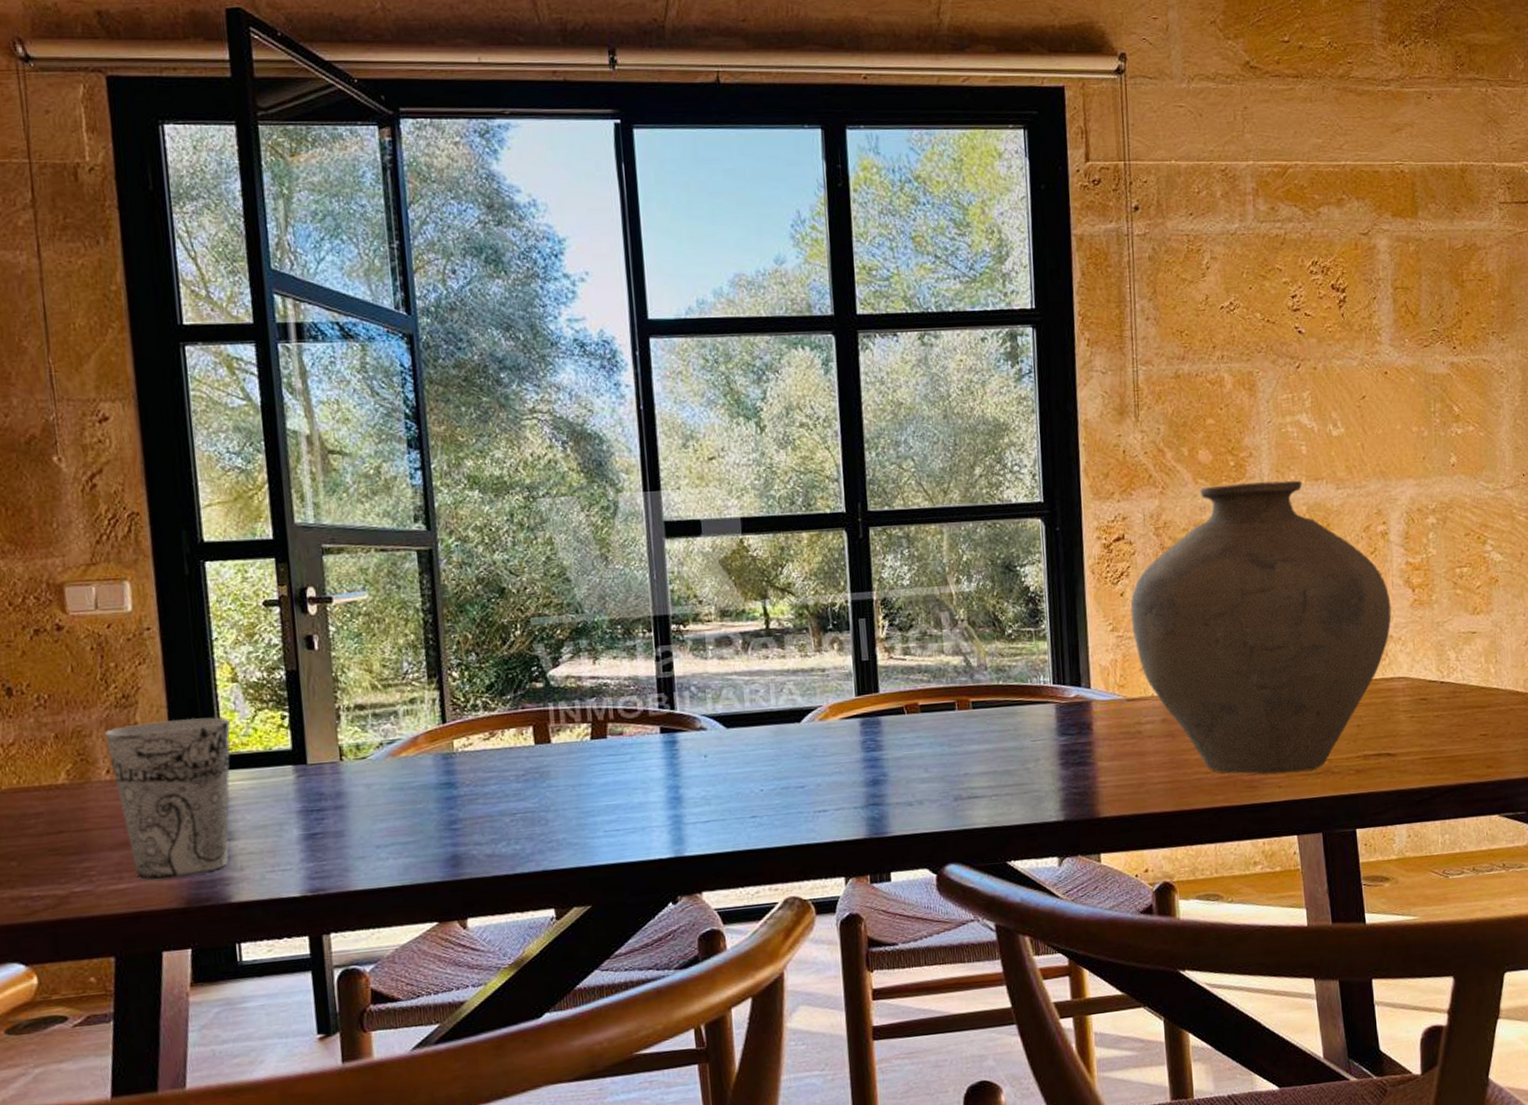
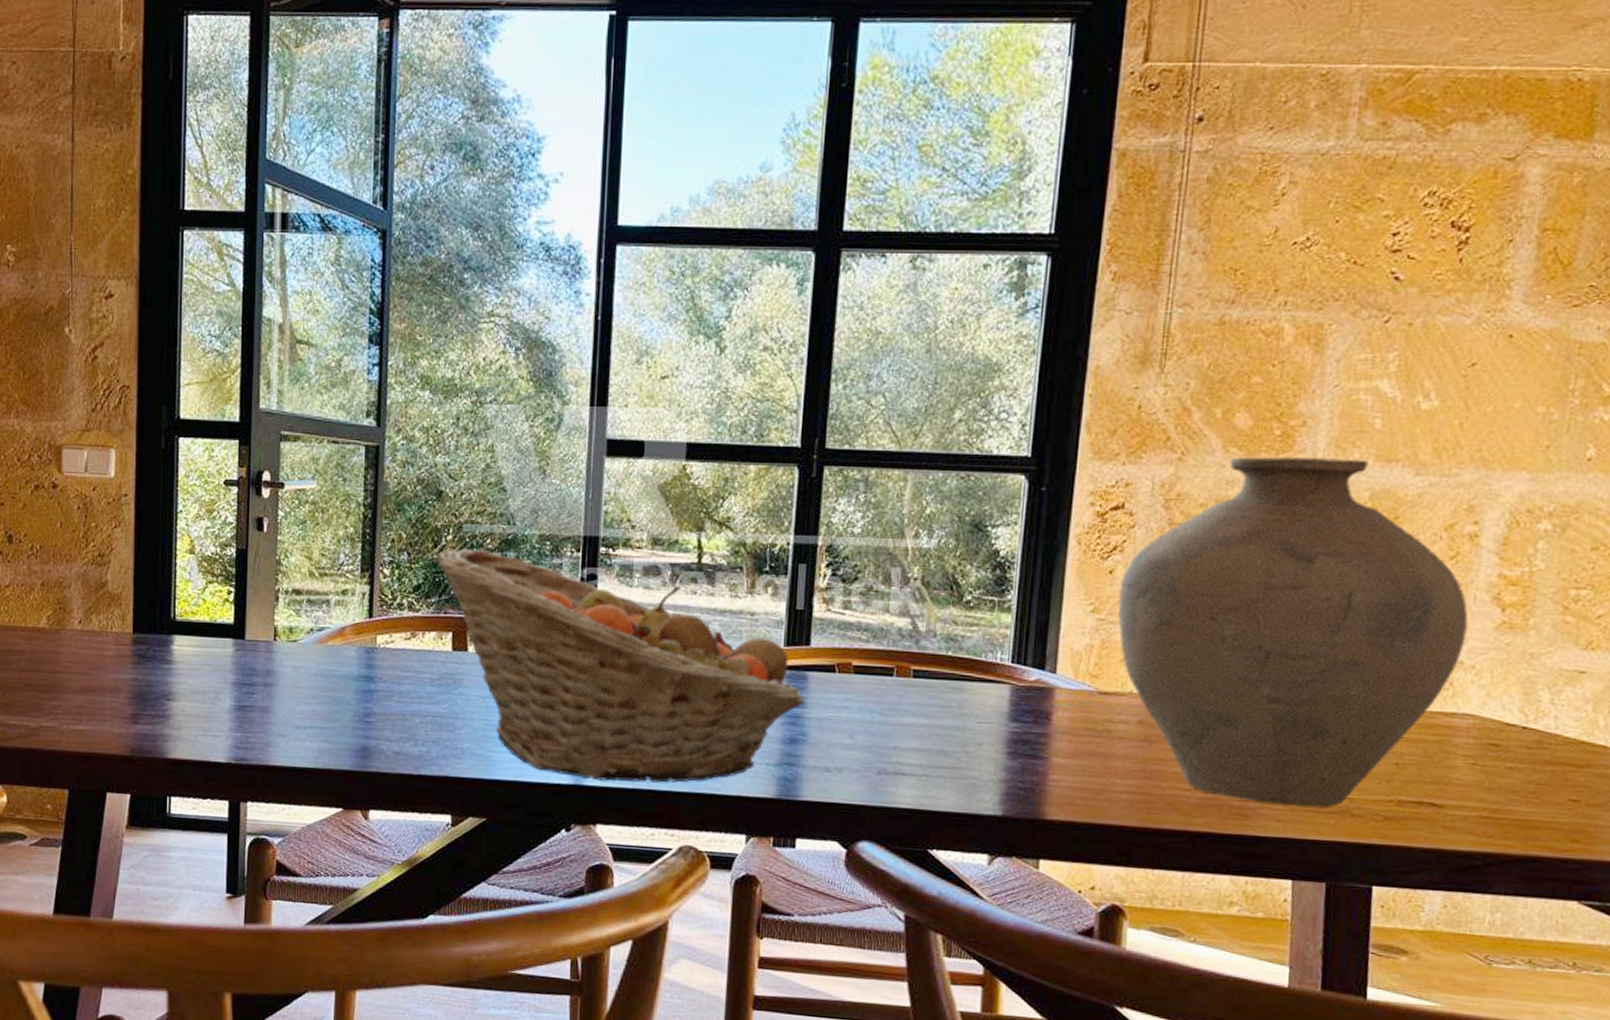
cup: present [104,717,231,880] -> none [80,582,184,728]
fruit basket: none [507,640,881,850] -> present [437,548,804,783]

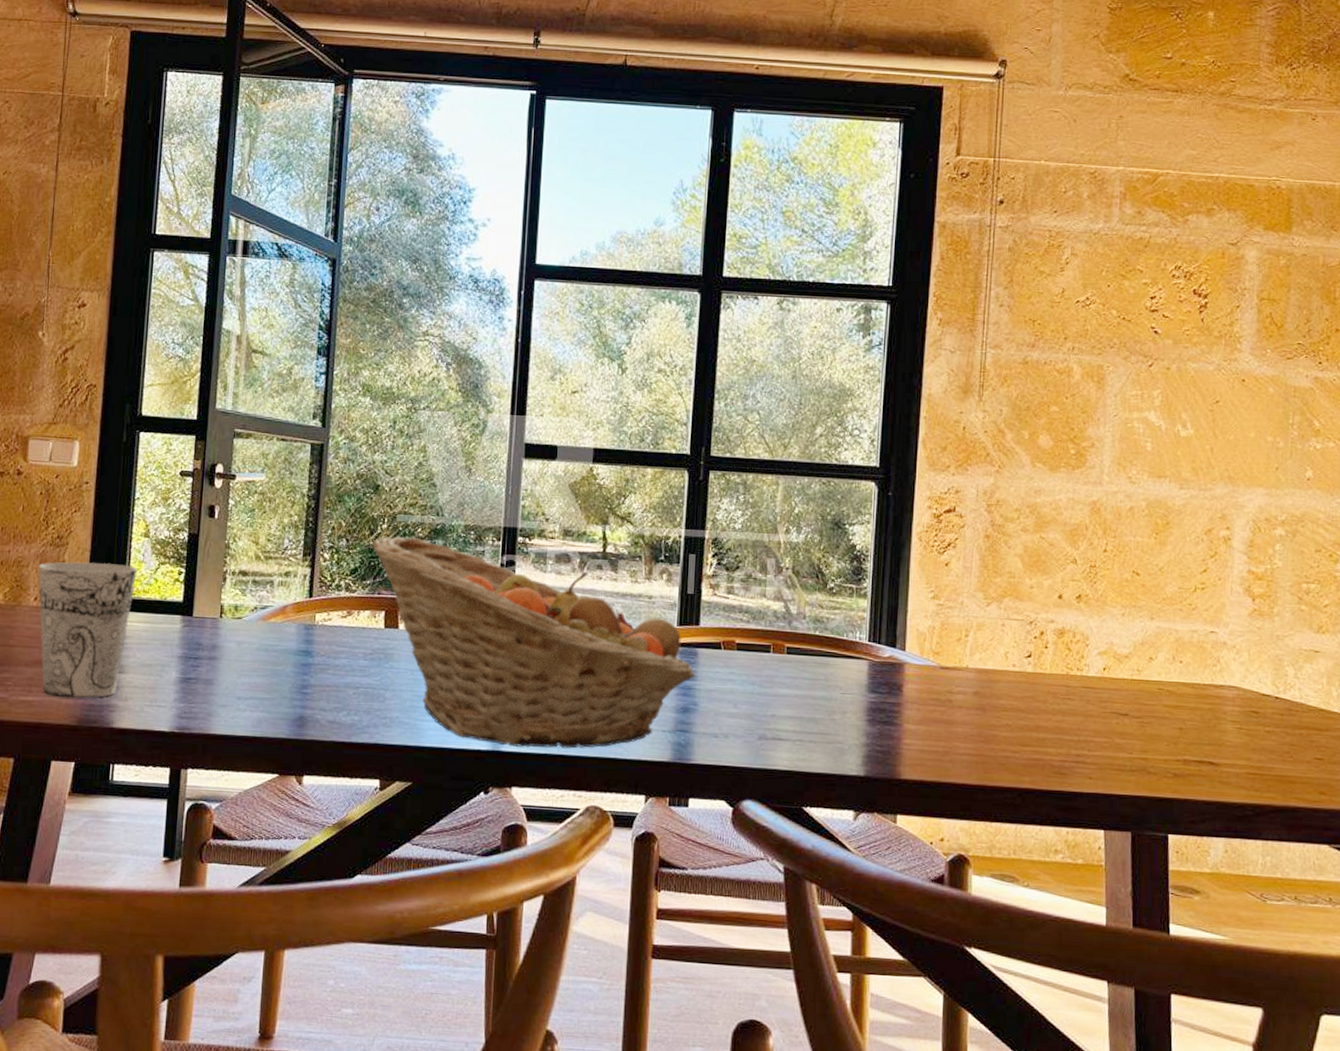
cup: none [80,582,184,728] -> present [38,562,137,699]
vase: present [1117,457,1468,808] -> none [953,471,1228,767]

